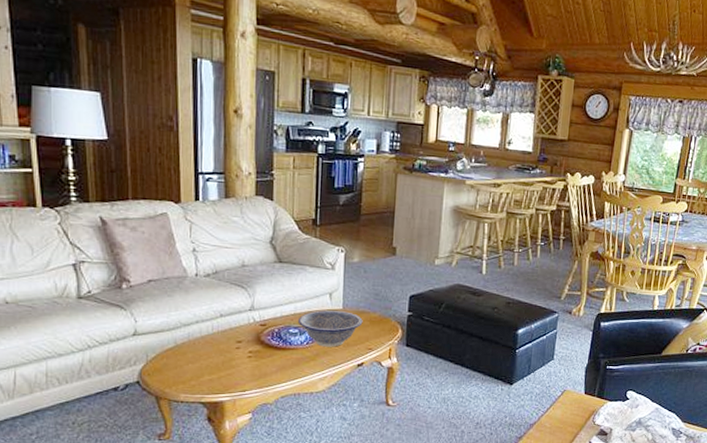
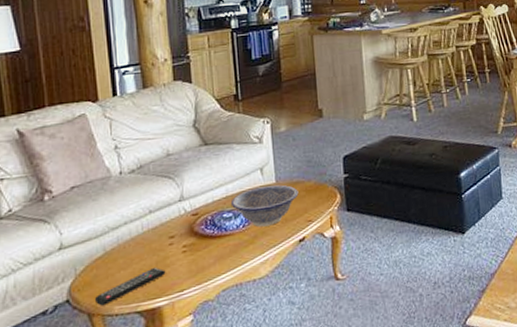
remote control: none [162,365,231,392] -> present [94,267,166,306]

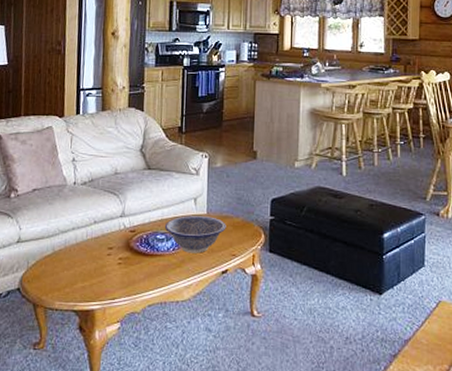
remote control: present [94,267,166,306] -> none [40,272,102,299]

